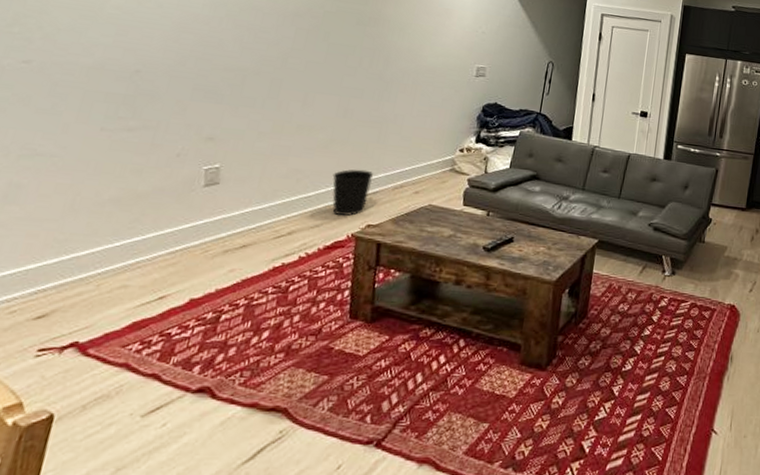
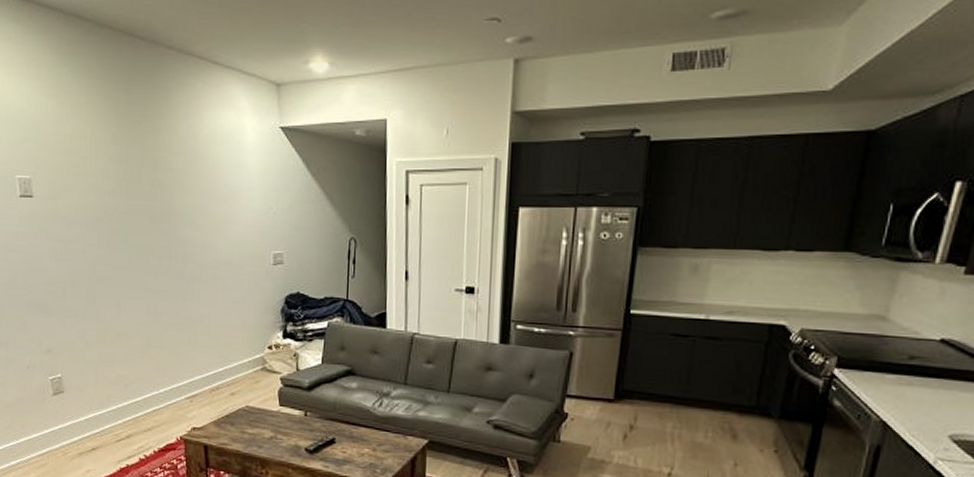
wastebasket: present [332,169,374,216] -> none [154,372,191,420]

